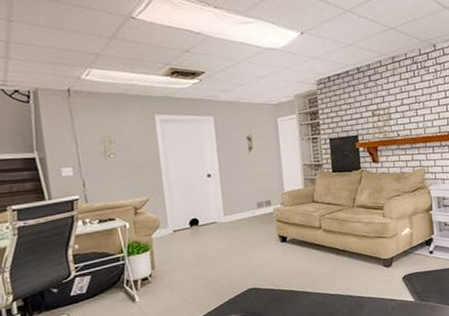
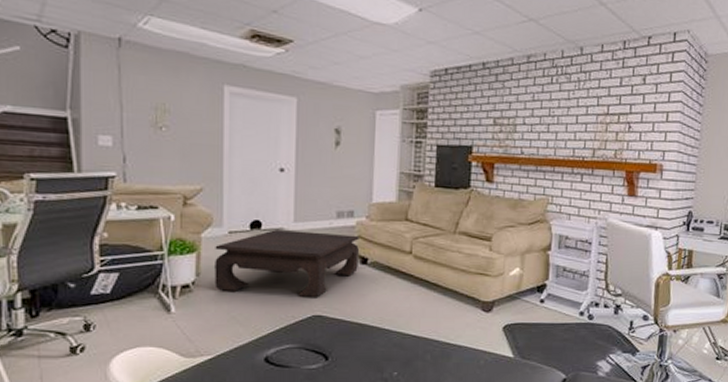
coffee table: none [164,219,280,279] -> present [215,230,359,298]

